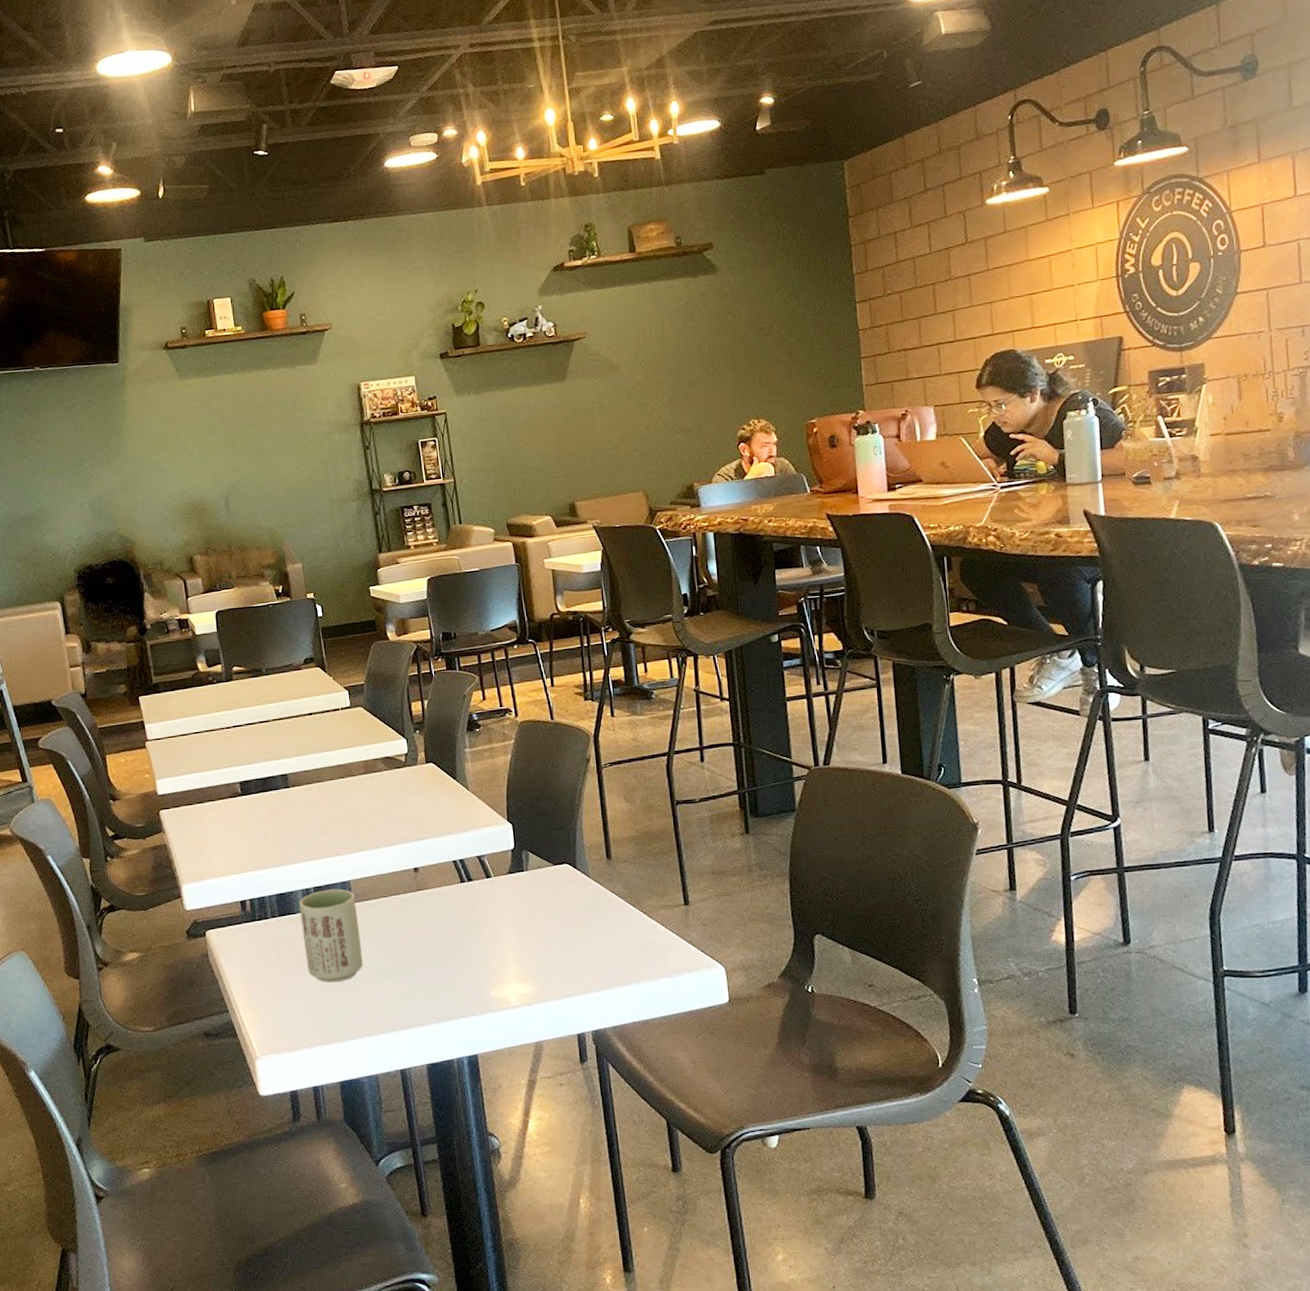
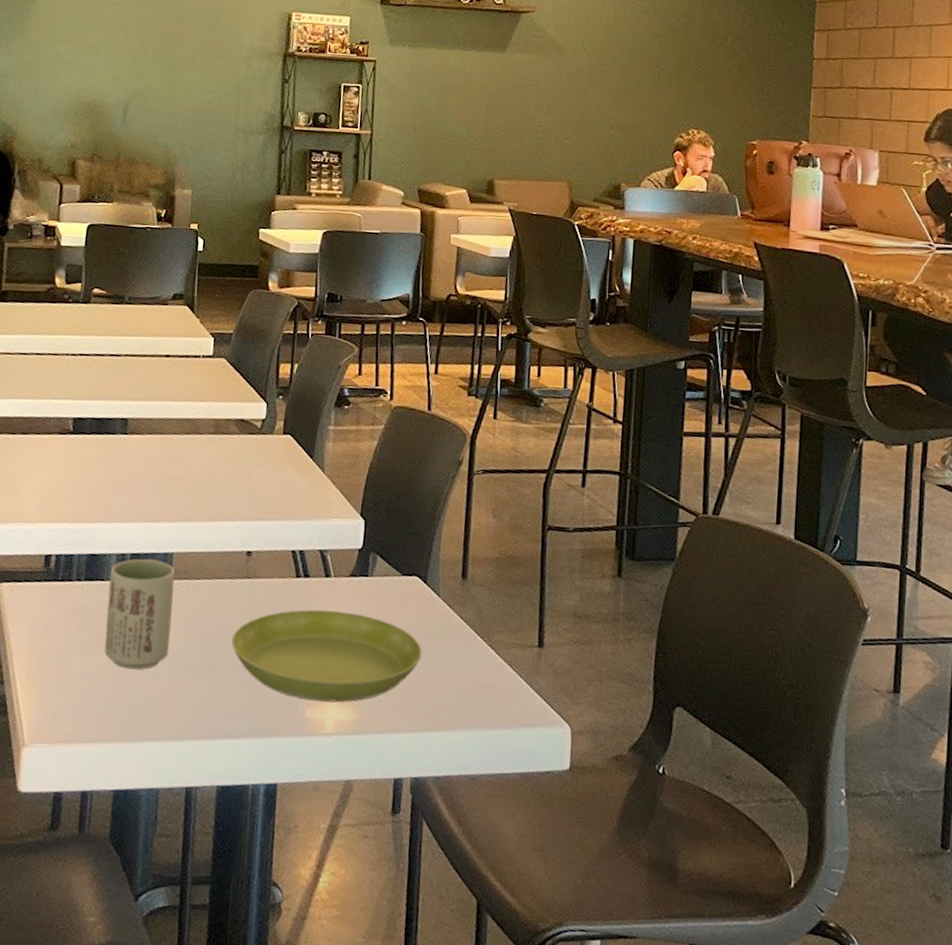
saucer: none [415,904,583,983] -> present [231,609,422,703]

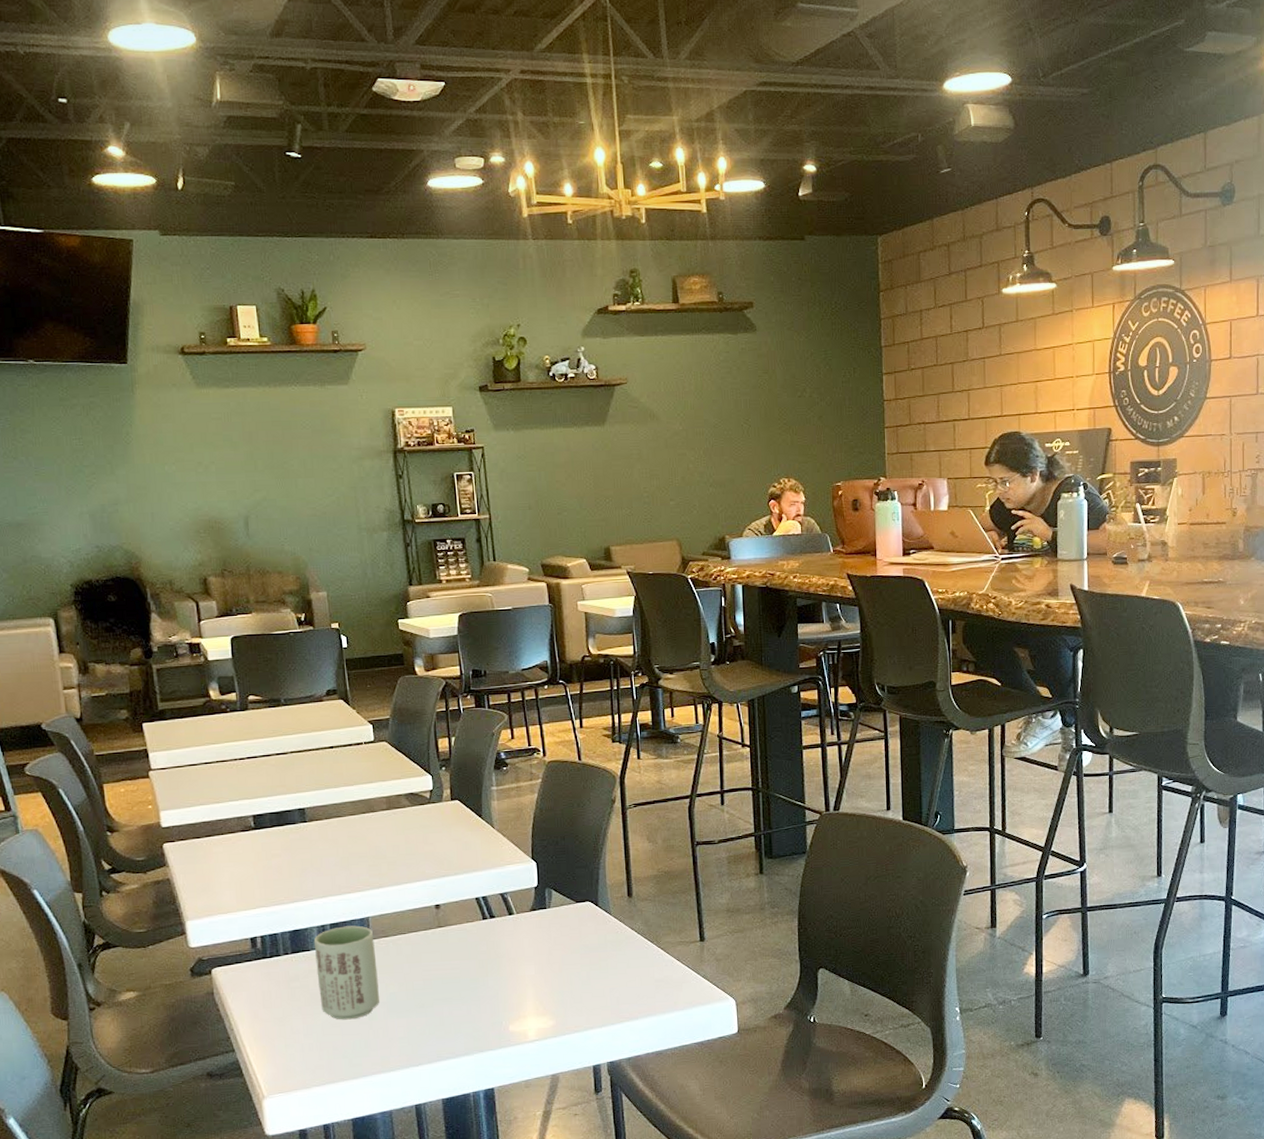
saucer: present [231,609,422,703] -> none [434,940,603,1018]

